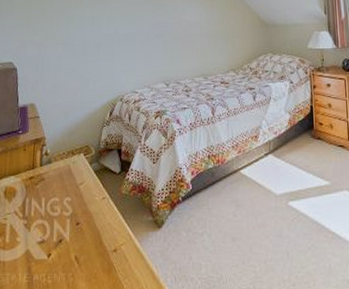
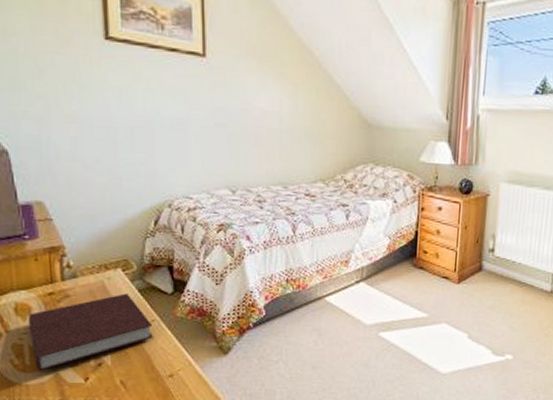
notebook: none [12,175,104,248] -> present [28,293,153,371]

